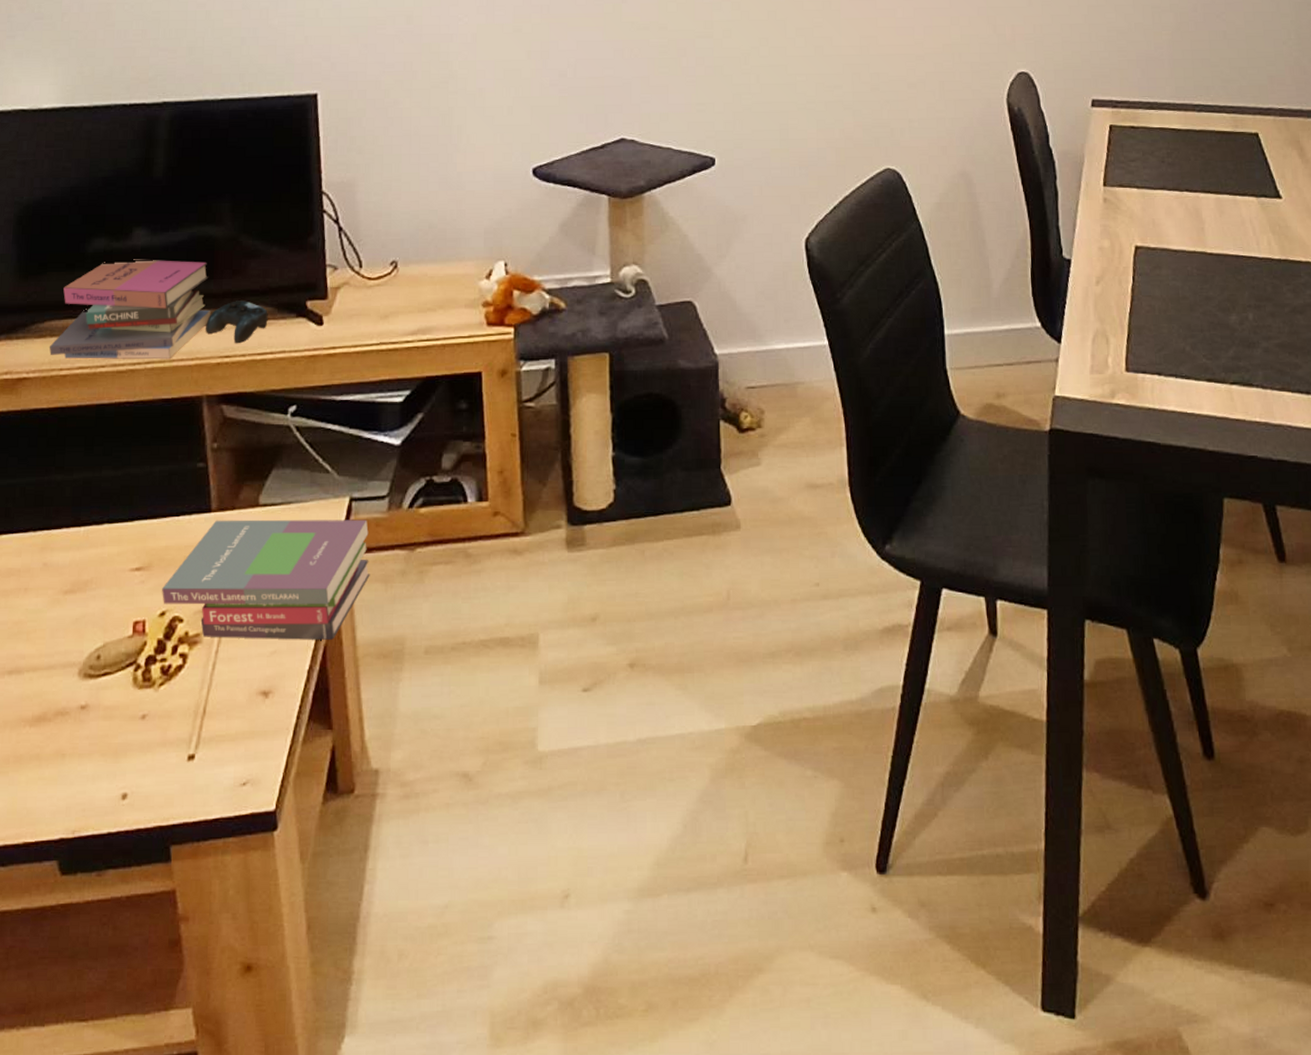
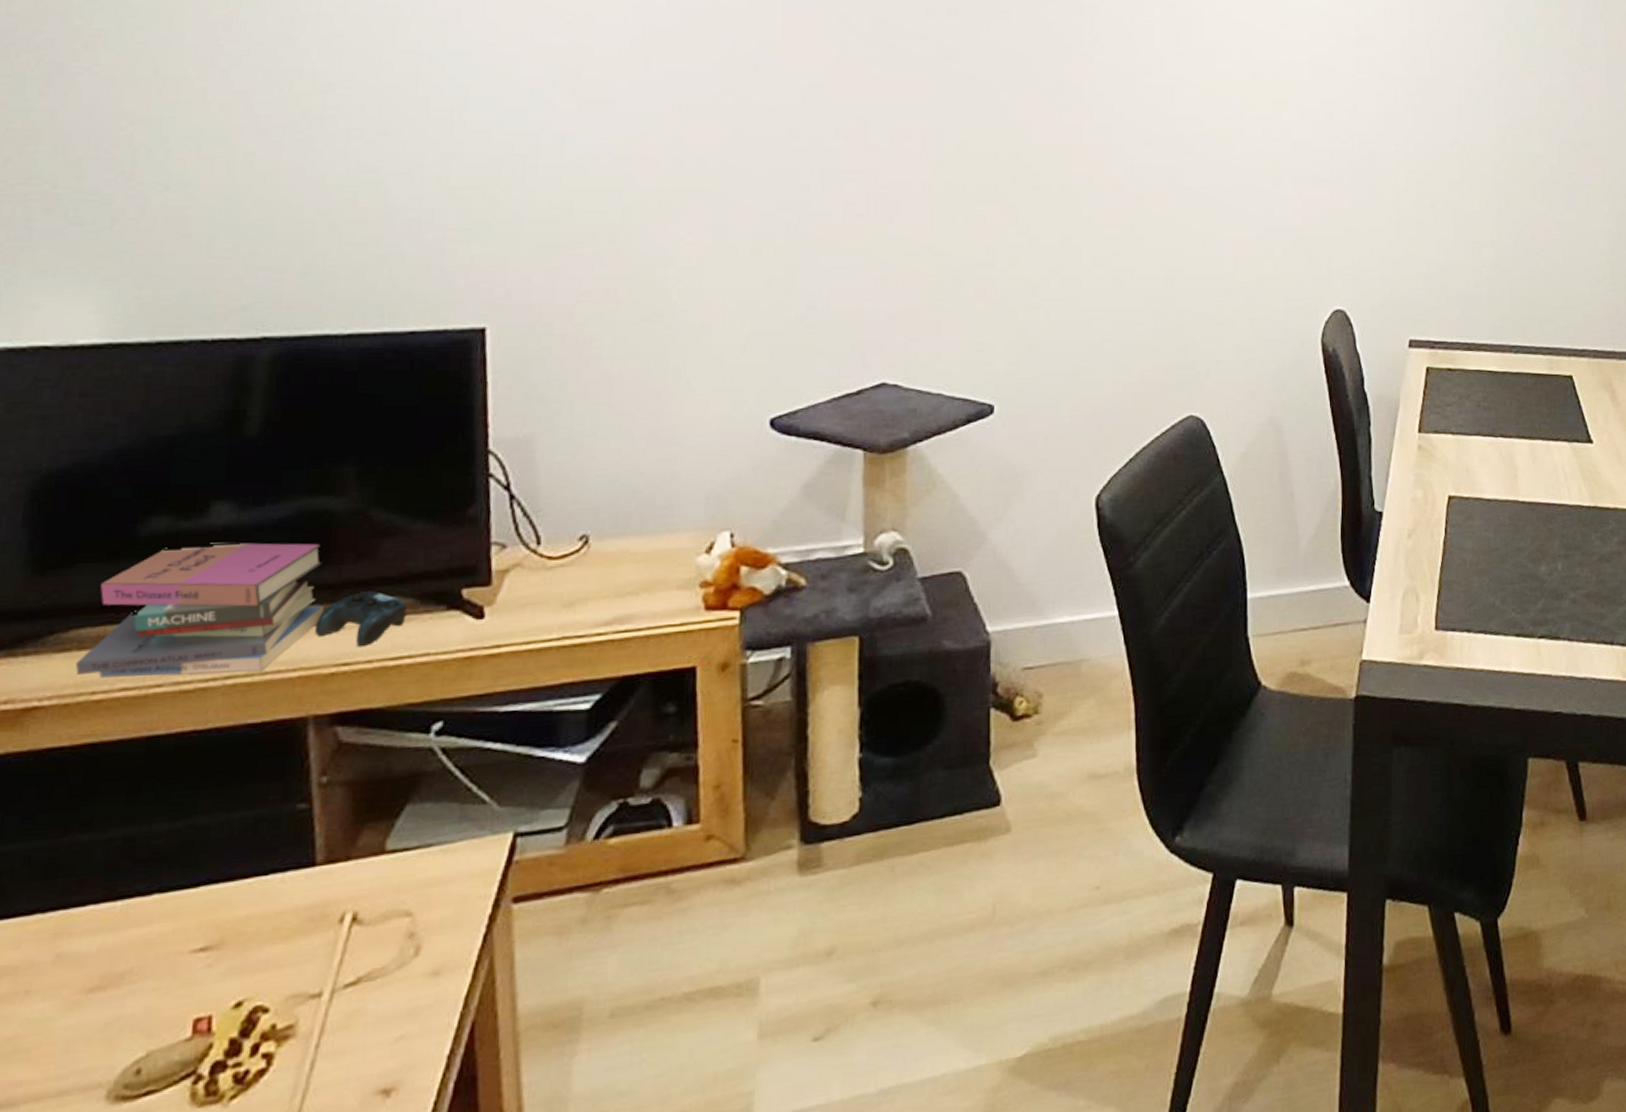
books: present [162,519,370,641] -> none [238,858,539,1029]

